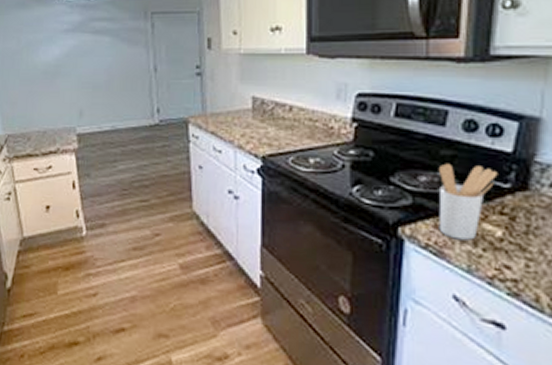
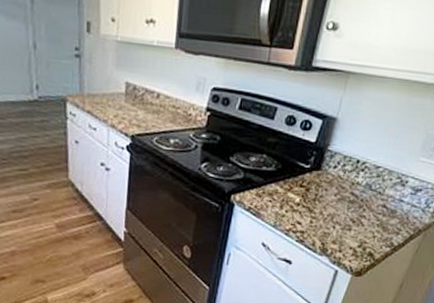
utensil holder: present [438,163,498,240] -> none [259,148,303,205]

